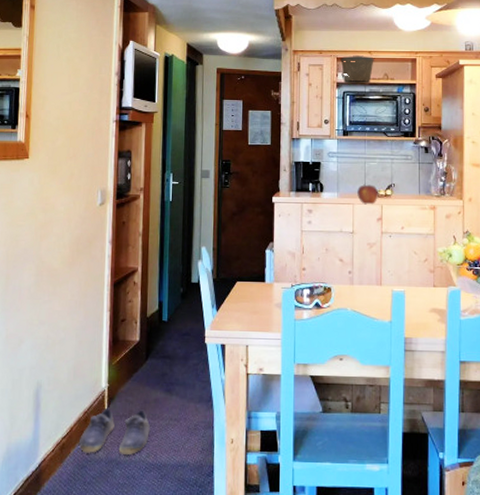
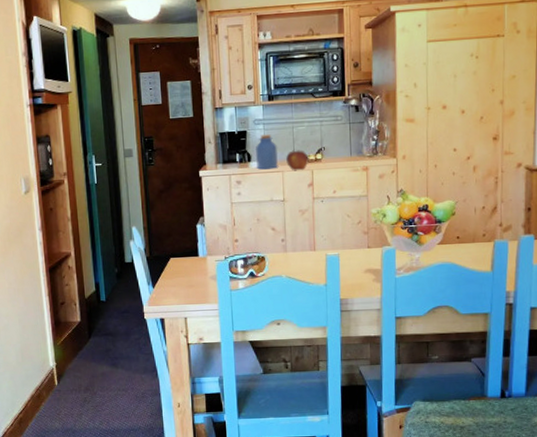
shoe: present [79,408,150,455] -> none [35,383,100,425]
jar: none [328,167,349,201] -> present [256,134,278,170]
basket: present [340,56,374,84] -> none [261,11,298,44]

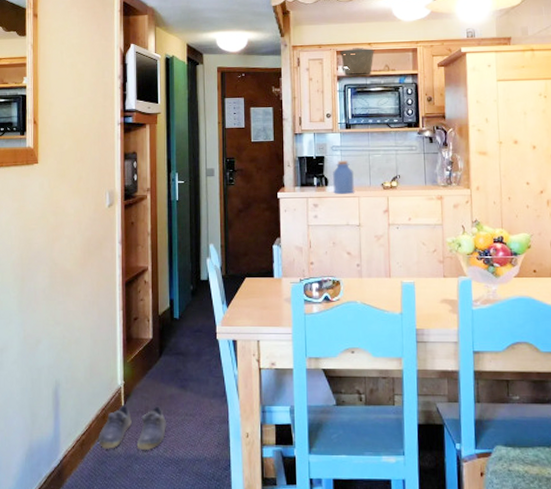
shoe: none [35,383,100,425] -> present [99,405,166,450]
basket: none [261,11,298,44] -> present [340,48,374,77]
fruit: present [286,149,309,171] -> none [362,175,385,197]

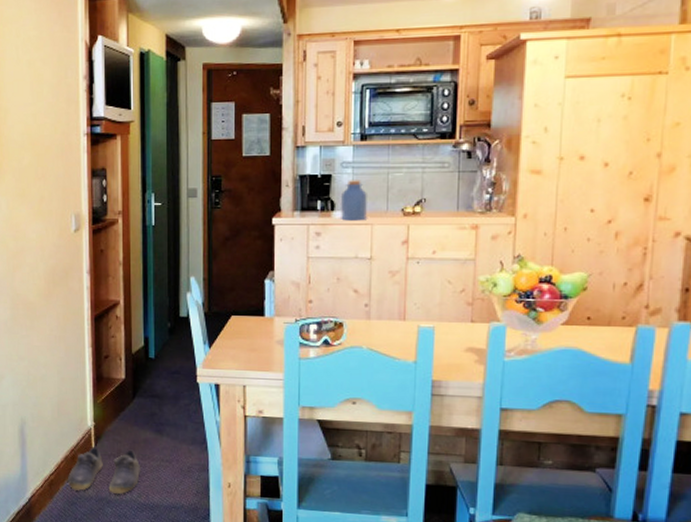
basket: present [340,48,374,77] -> none [358,37,403,74]

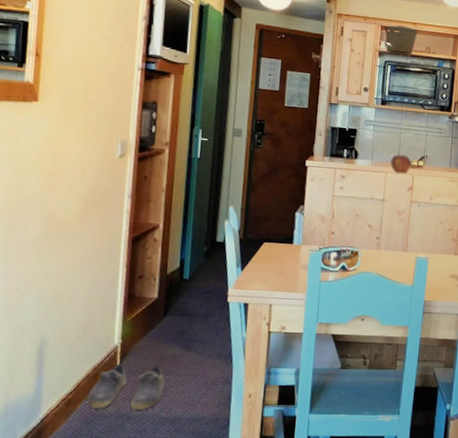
jar: present [341,180,367,221] -> none [362,135,384,169]
basket: none [358,37,403,74] -> present [384,26,418,55]
fruit: none [377,199,405,225] -> present [390,153,412,175]

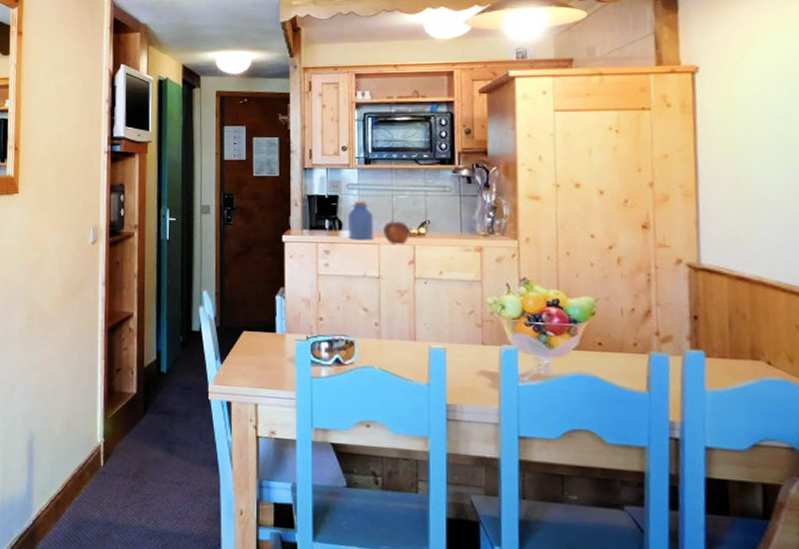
shoe: present [87,364,165,409] -> none [75,465,149,519]
jar: none [362,135,384,169] -> present [348,201,373,240]
basket: present [384,26,418,55] -> none [359,71,401,104]

